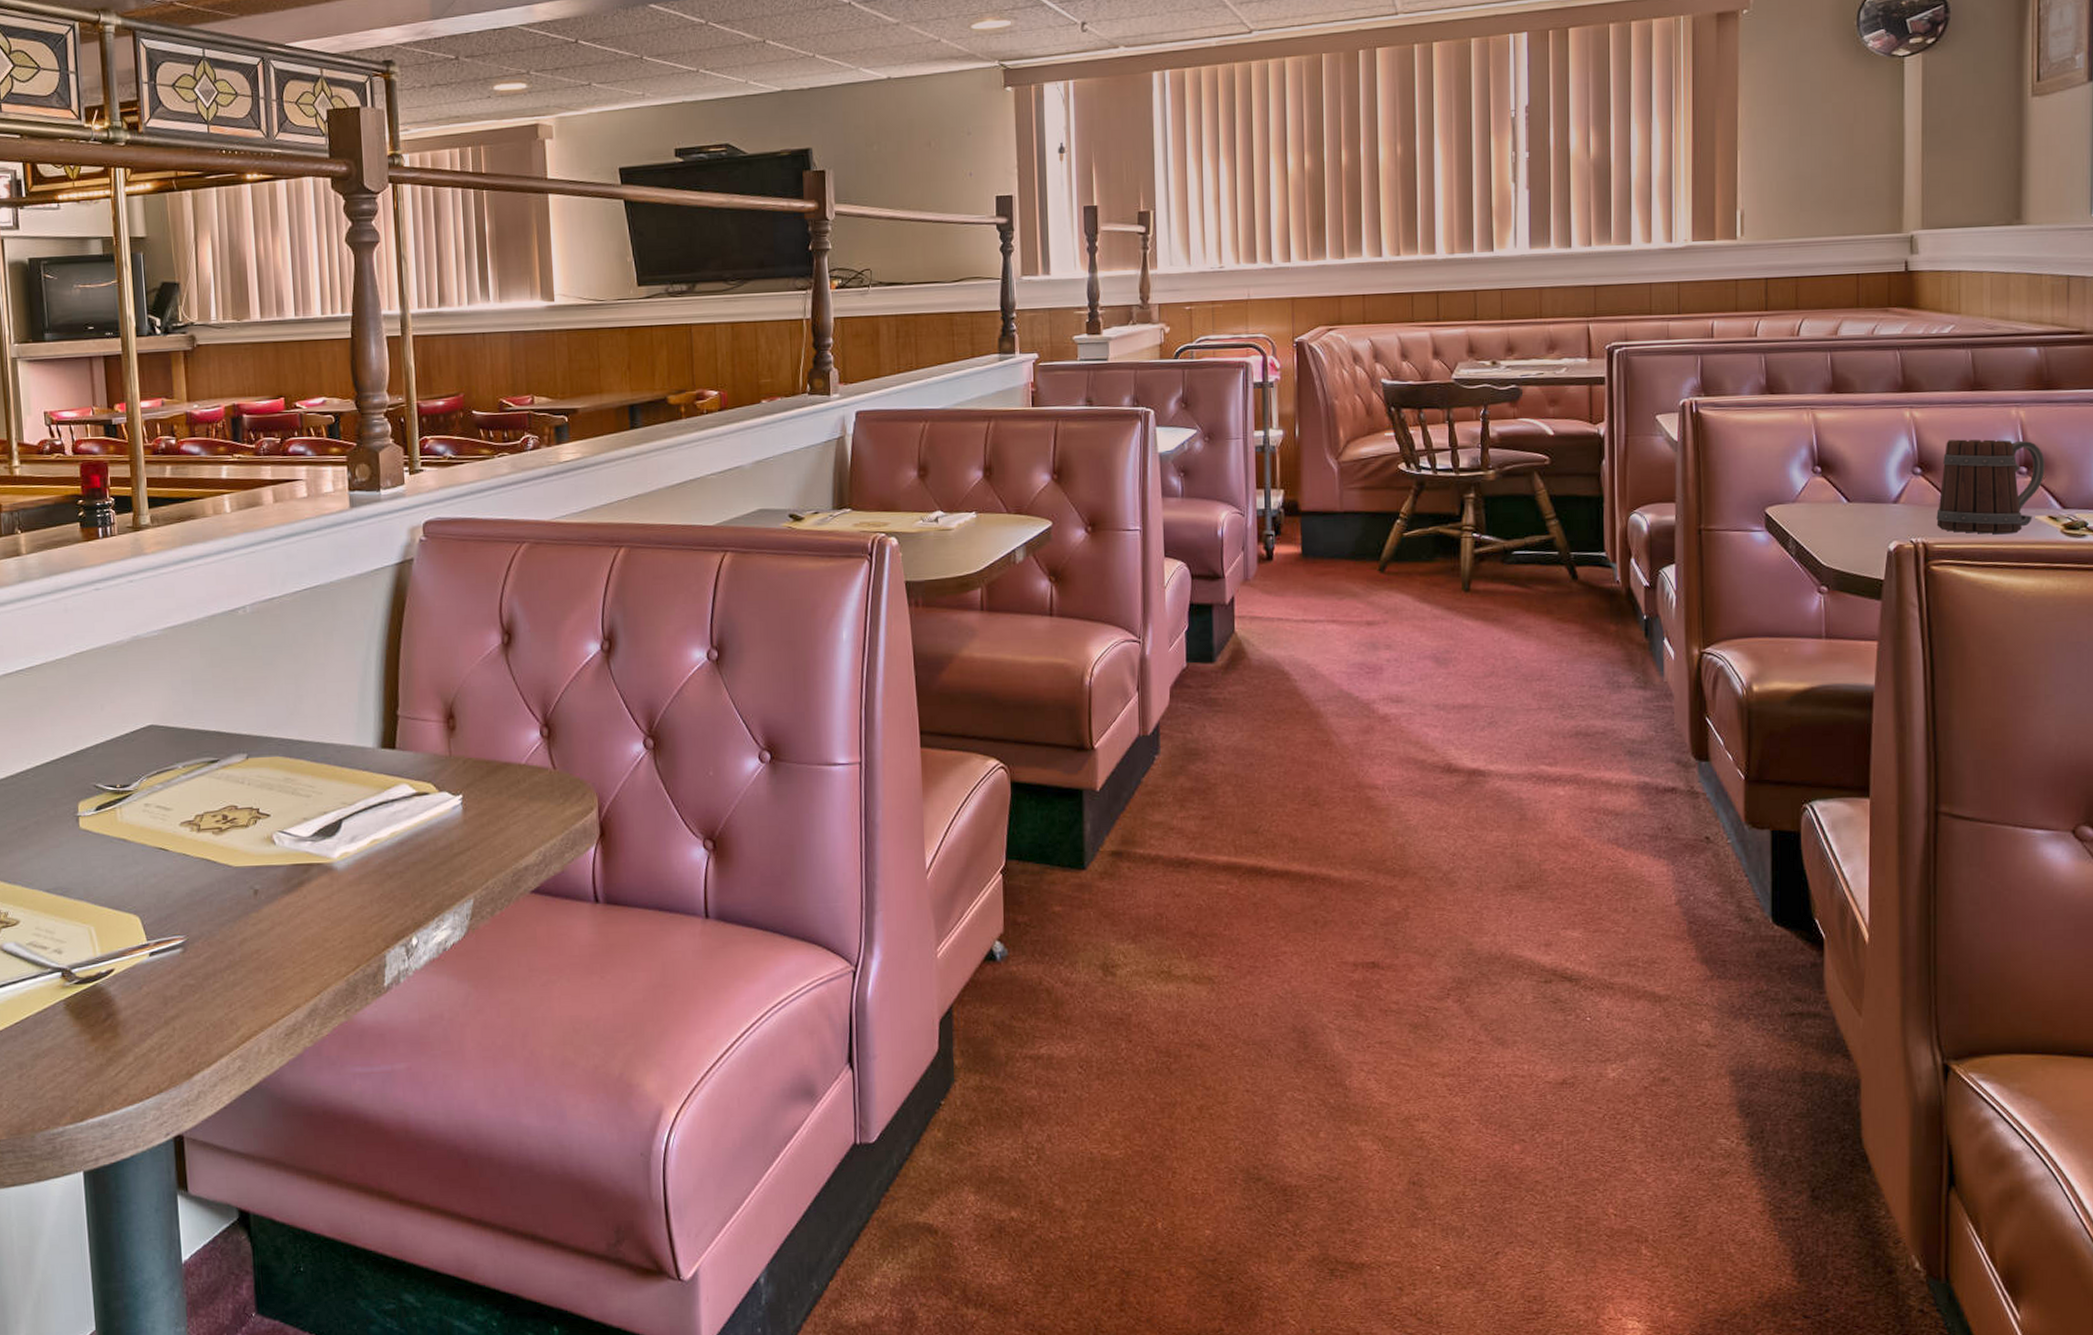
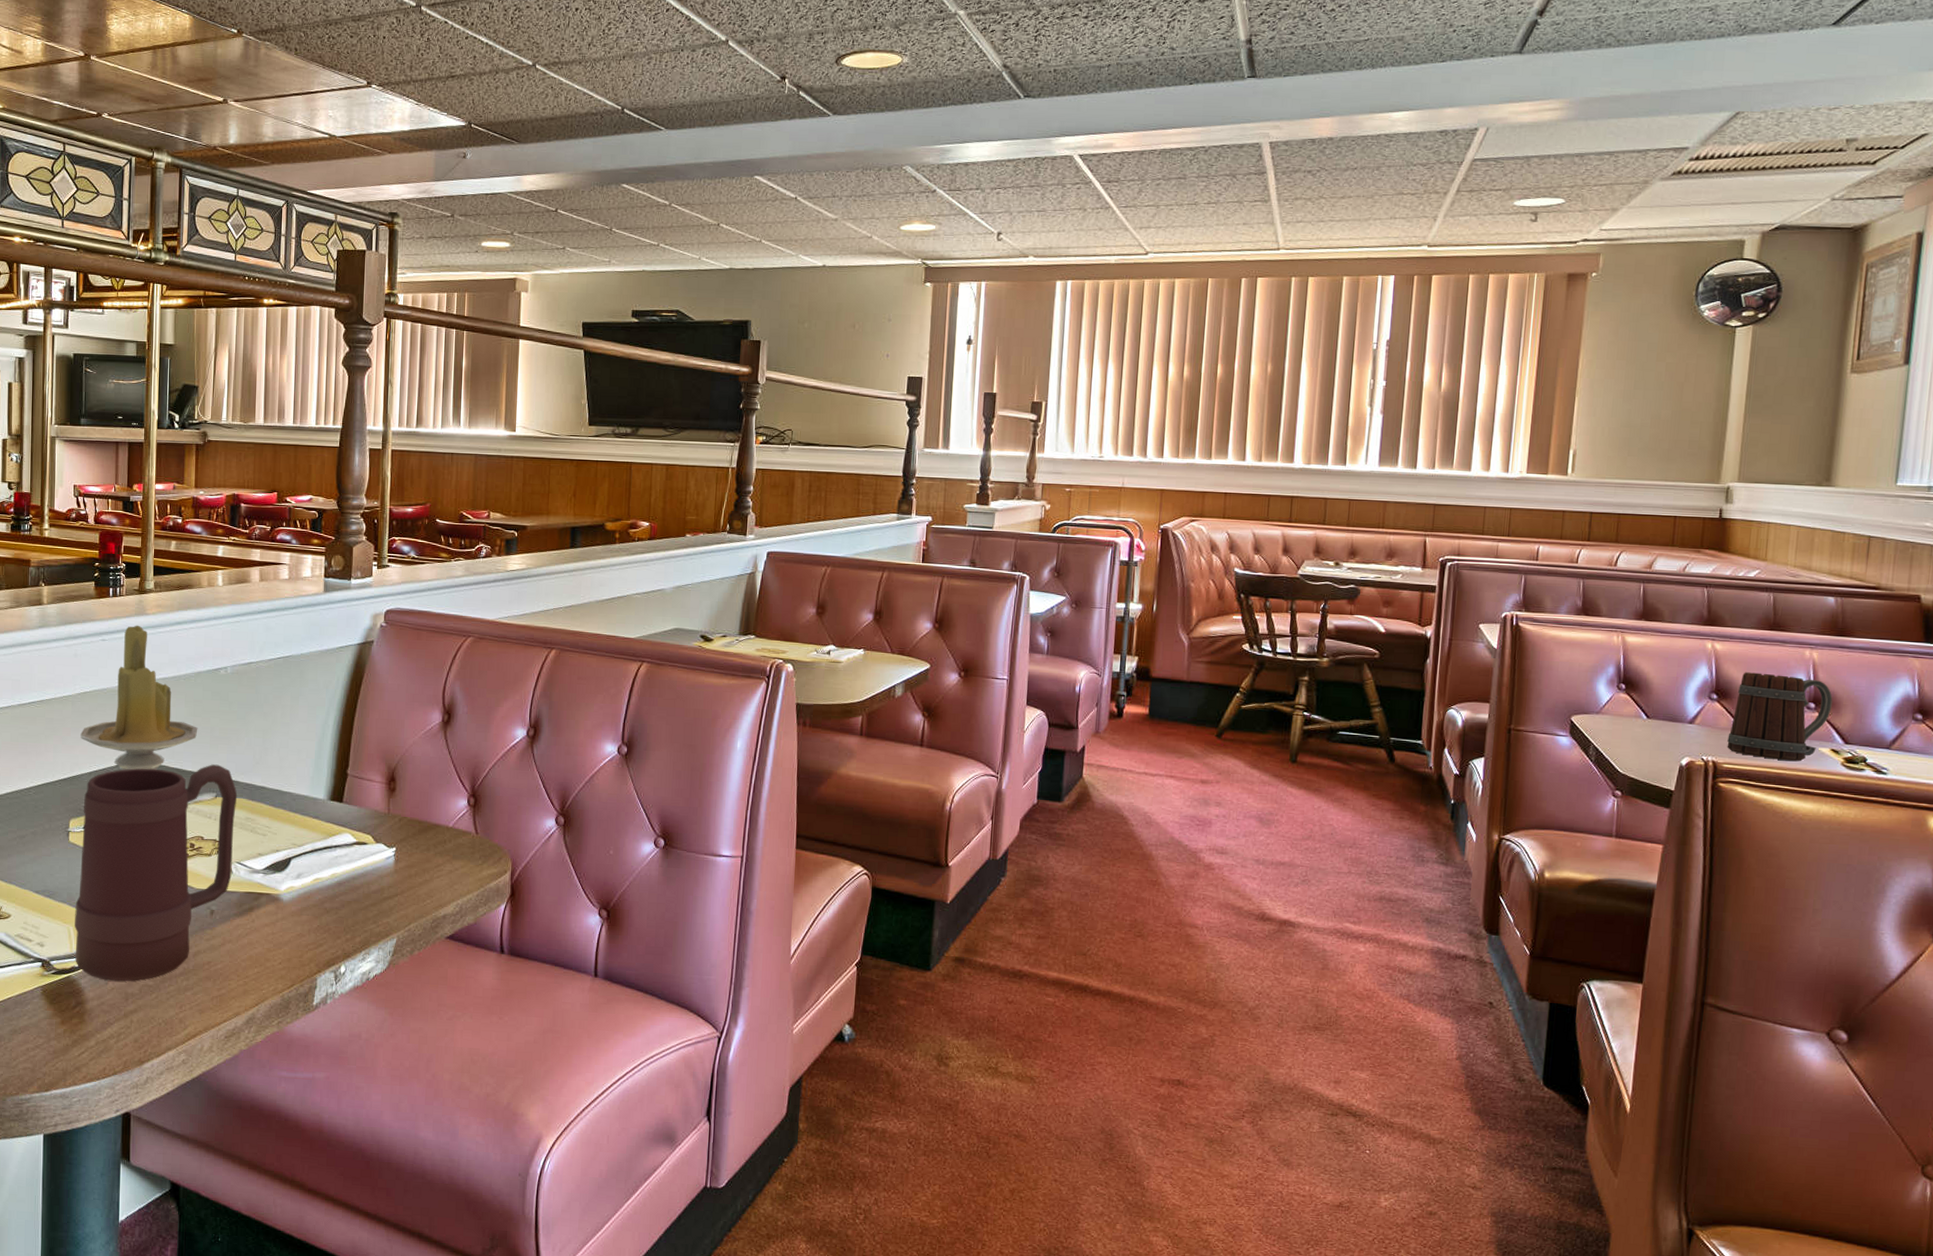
candle: none [81,567,219,738] -> present [80,625,198,770]
beer mug: none [92,720,275,984] -> present [75,764,238,982]

